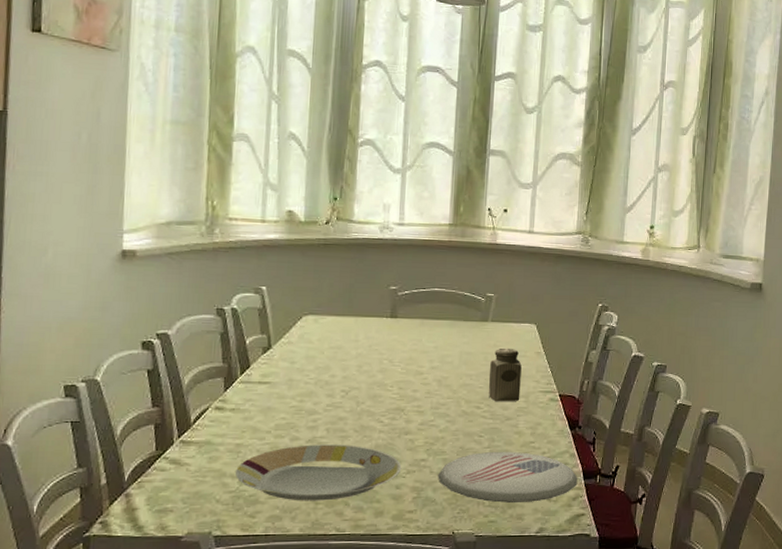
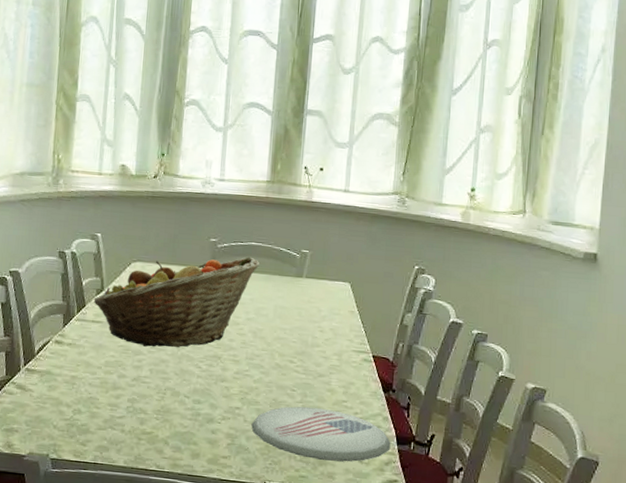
plate: present [236,444,402,501] -> none [70,383,218,438]
fruit basket: none [260,303,443,405] -> present [94,256,259,347]
salt shaker: present [489,348,522,402] -> none [302,304,335,359]

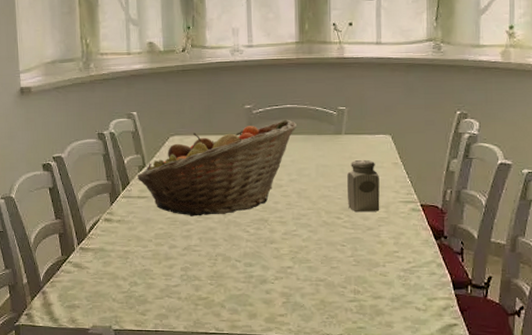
plate: present [251,406,391,462] -> none [305,260,447,310]
salt shaker: none [302,304,335,359] -> present [347,159,380,213]

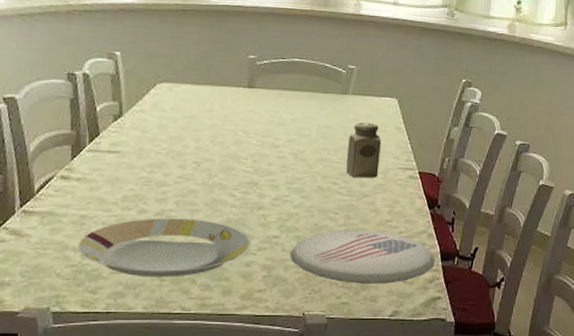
plate: none [126,252,270,303] -> present [78,218,253,278]
fruit basket: present [137,119,296,216] -> none [110,74,302,177]
plate: none [305,260,447,310] -> present [290,229,435,284]

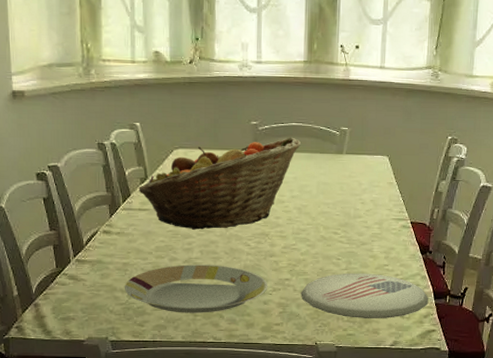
fruit basket: none [110,74,302,177] -> present [138,137,301,230]
salt shaker: present [346,122,381,178] -> none [345,178,375,228]

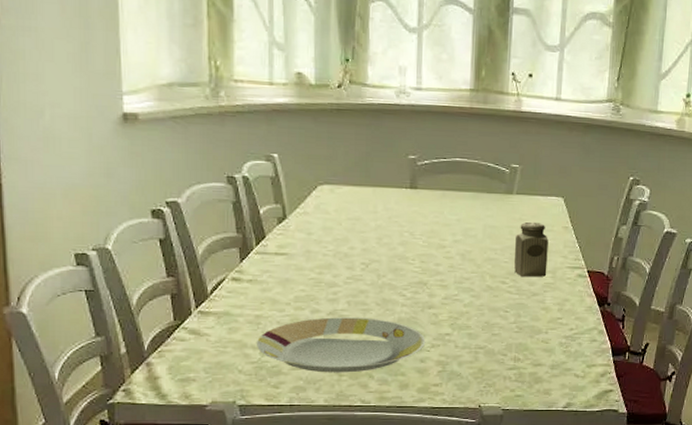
fruit basket: present [138,137,301,230] -> none [275,174,465,278]
plate: present [301,273,429,318] -> none [463,327,606,378]
salt shaker: none [345,178,375,228] -> present [514,221,548,277]

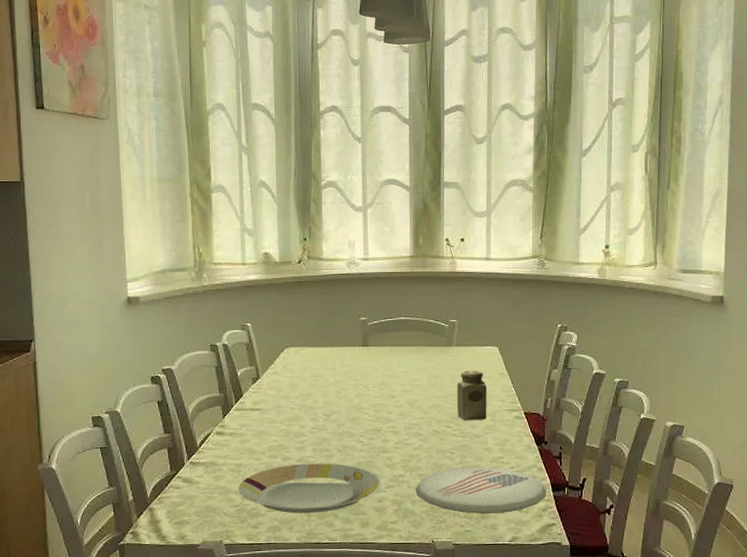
plate: none [463,327,606,378] -> present [415,466,547,514]

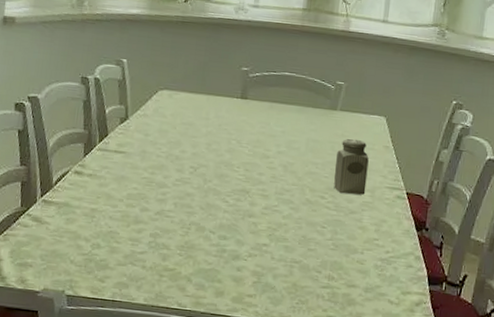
plate: present [239,463,382,514] -> none [89,217,244,275]
plate: present [415,466,547,514] -> none [279,244,422,302]

